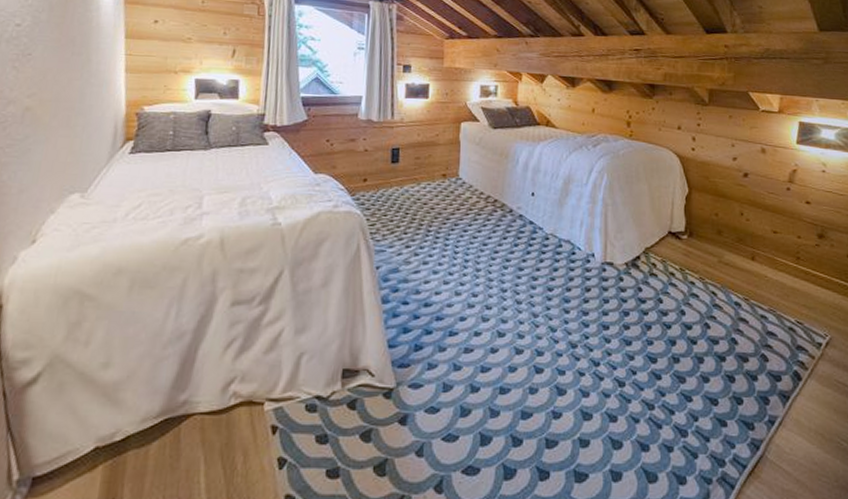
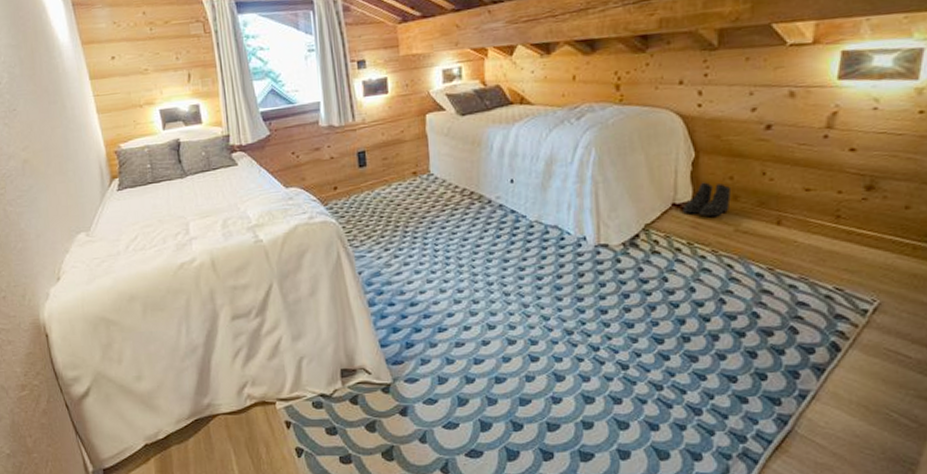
boots: none [677,215,717,248] -> present [683,182,732,217]

